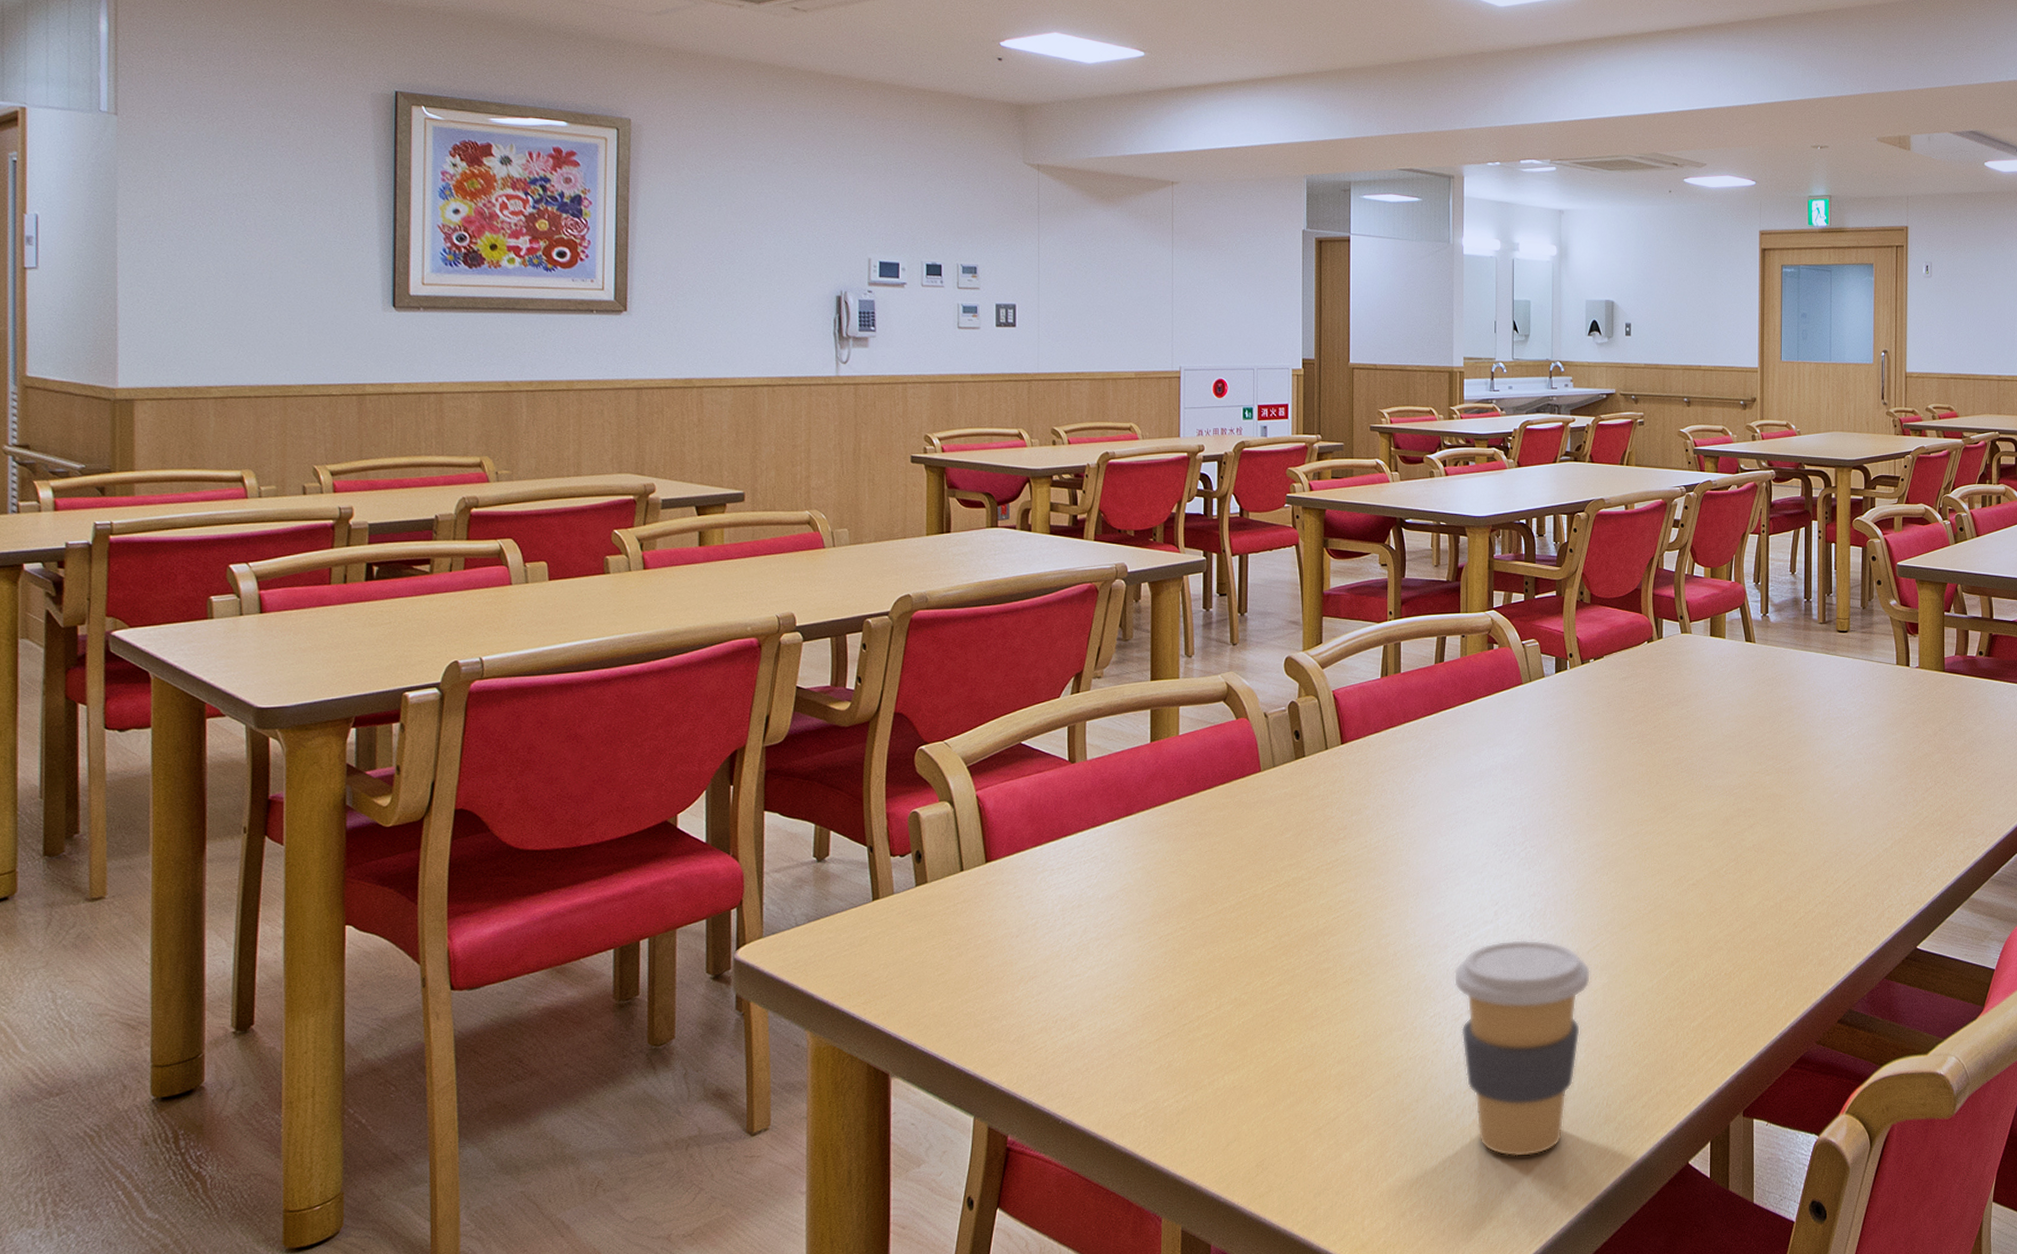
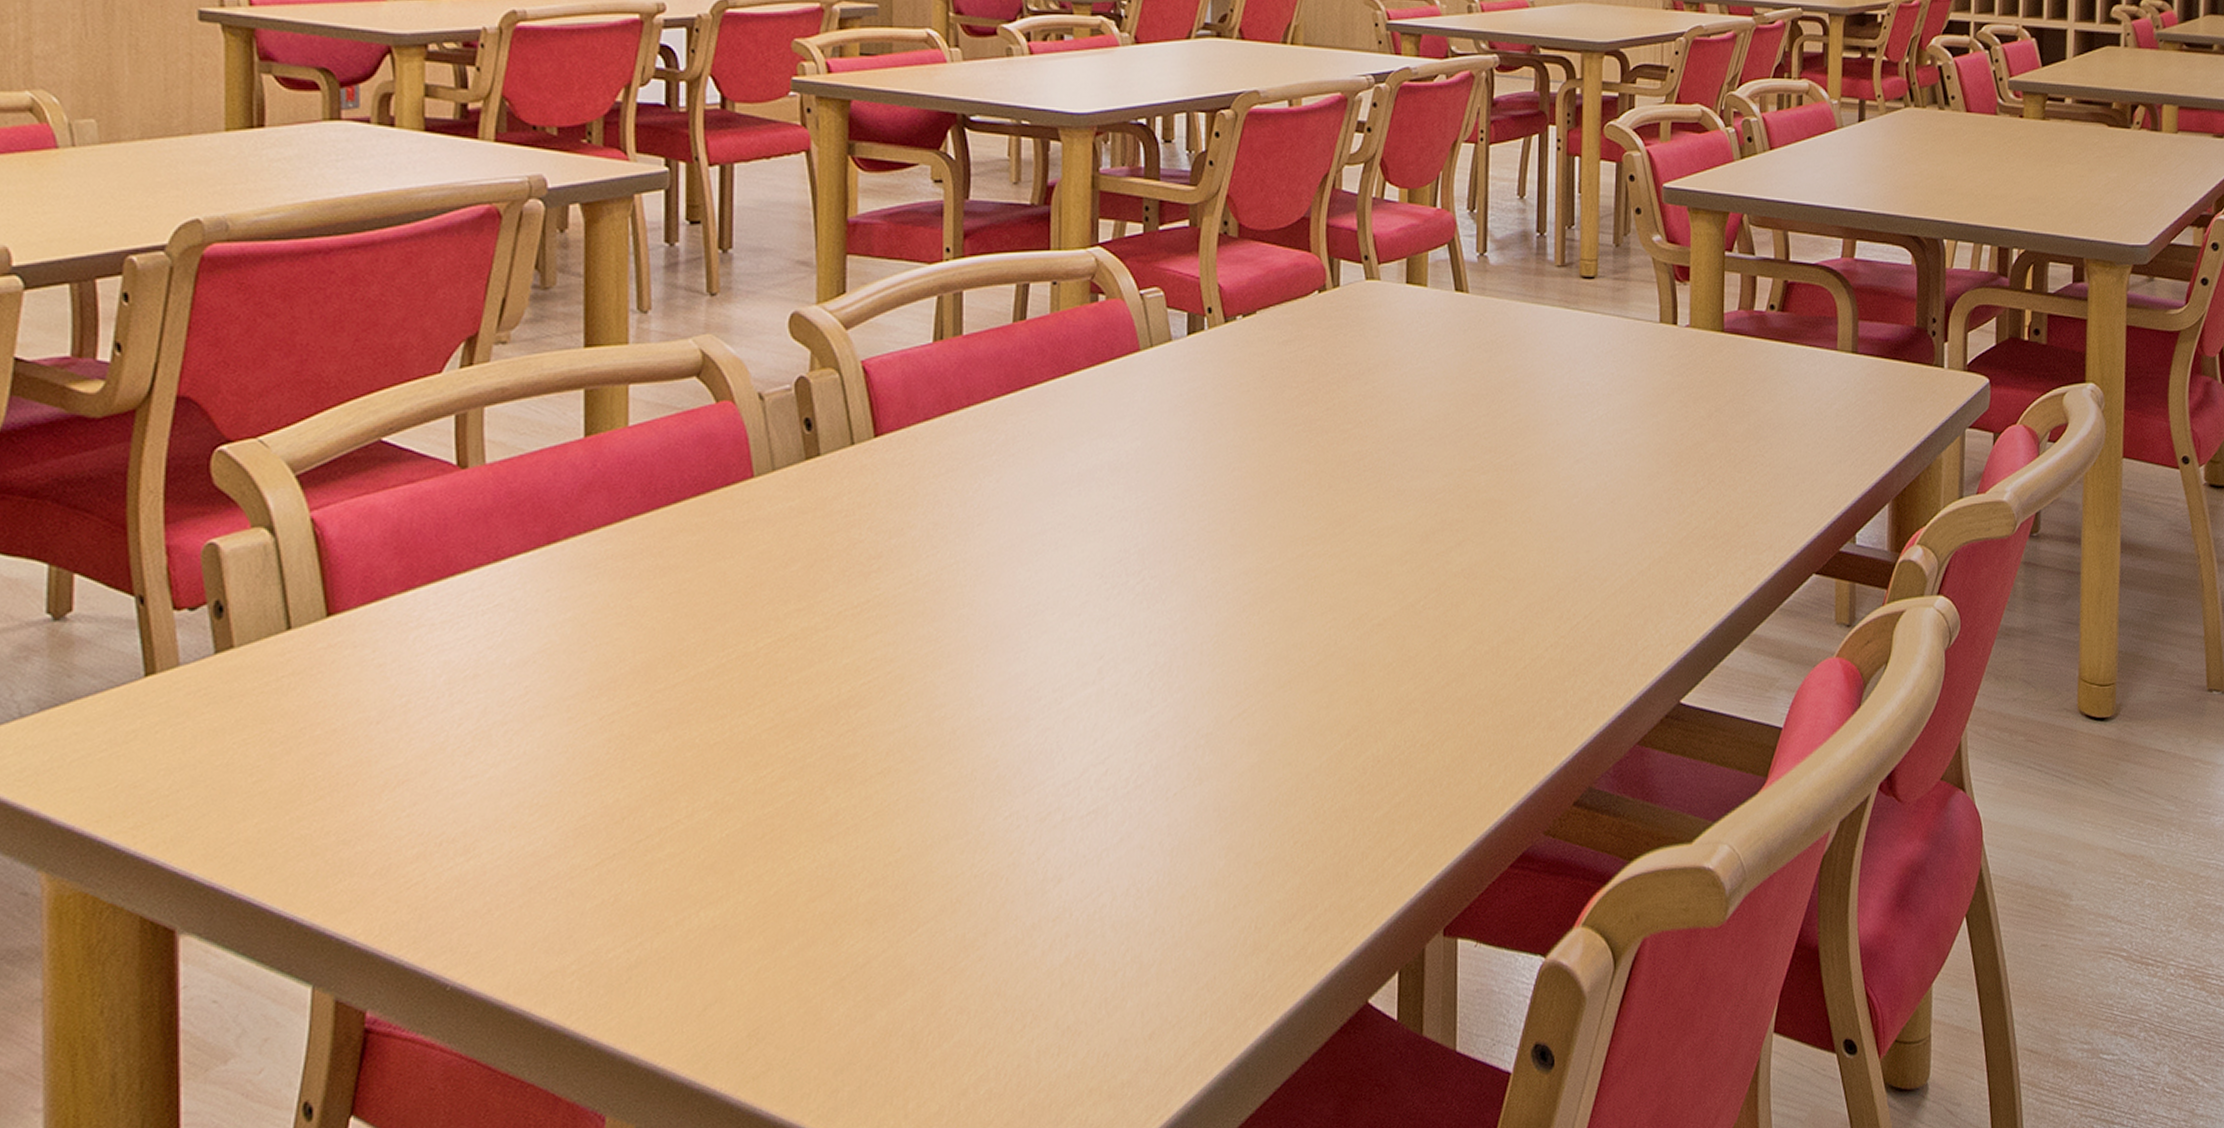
coffee cup: present [1453,940,1591,1157] -> none [1038,706,1235,1006]

